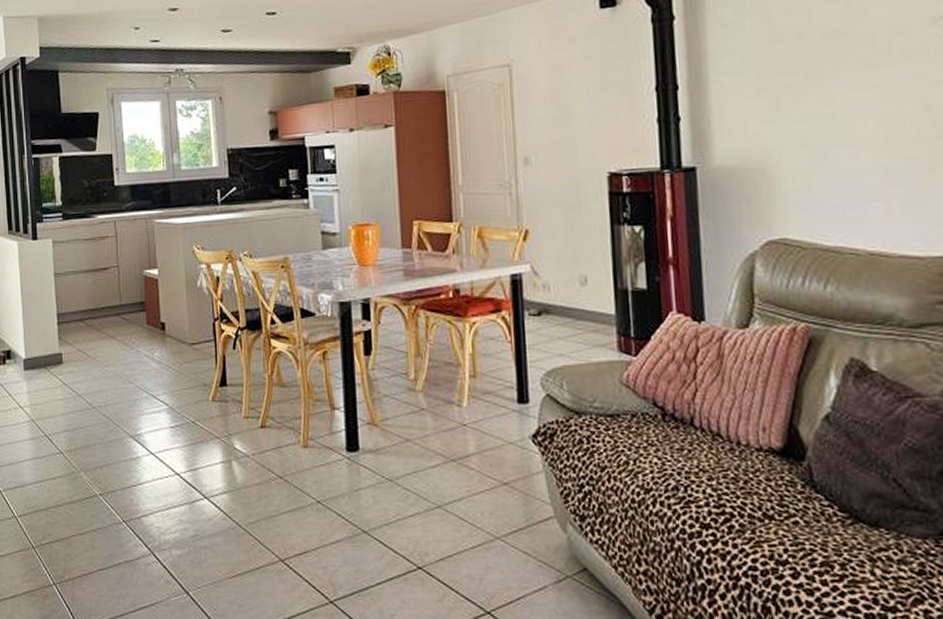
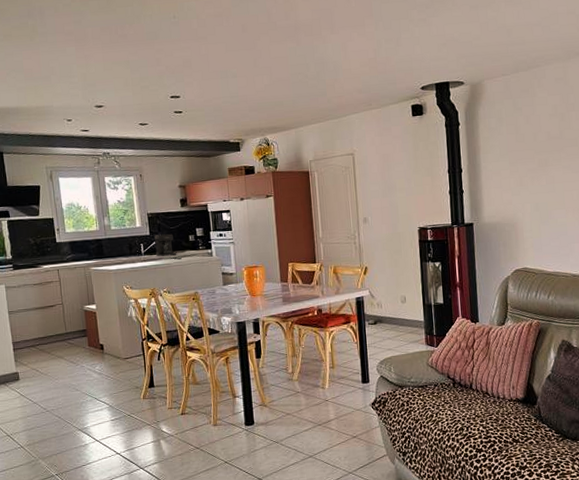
coffee maker: none [235,176,263,209] -> present [154,234,177,257]

